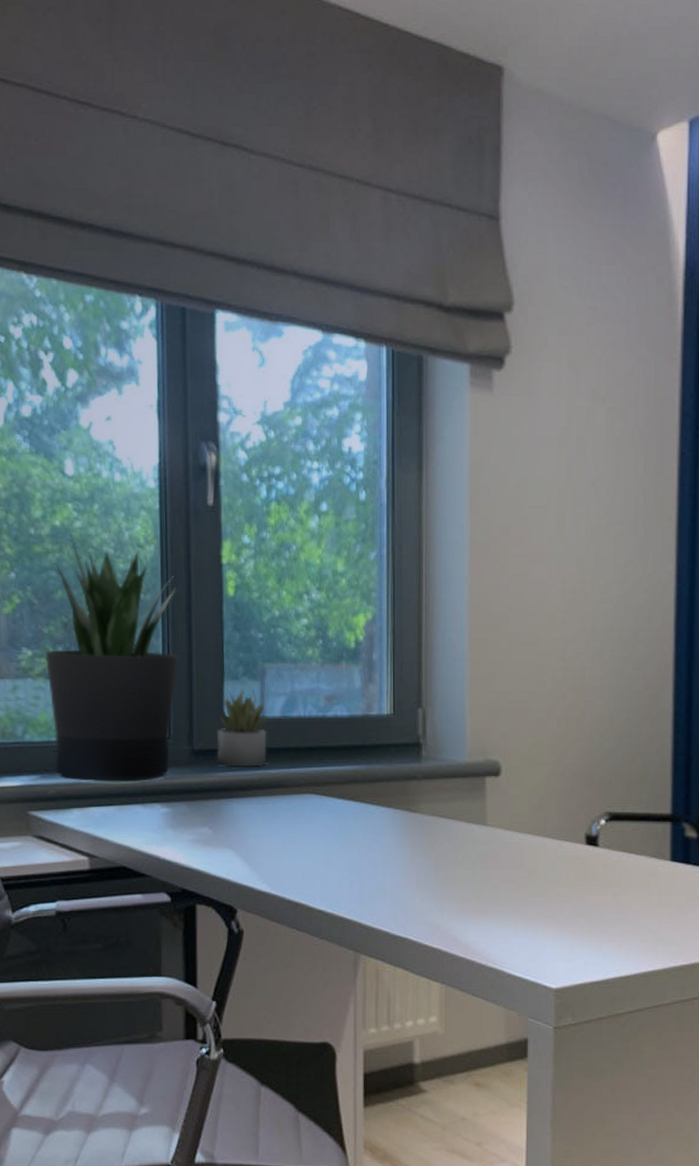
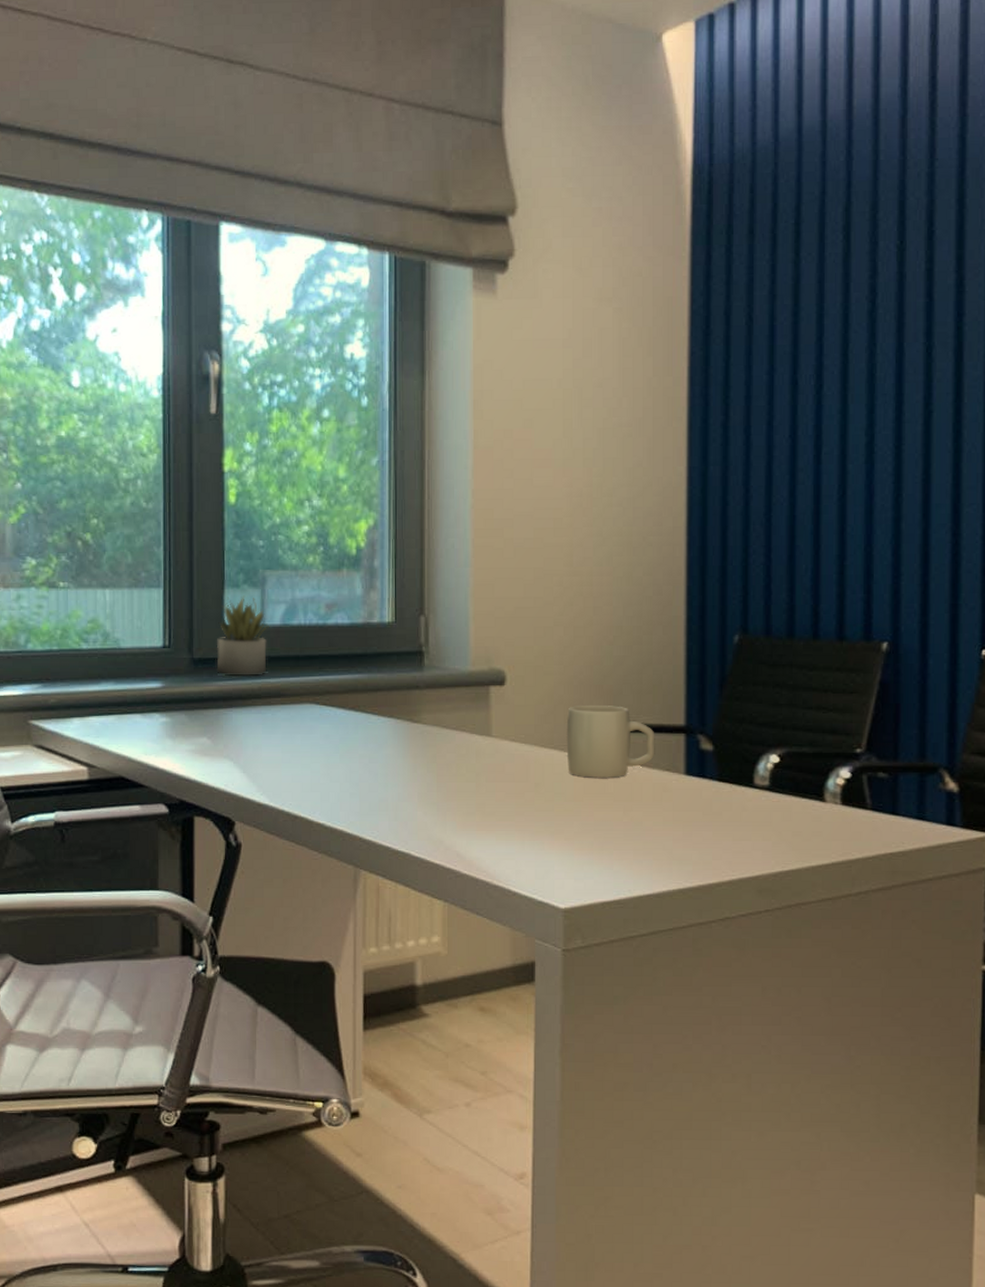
planter: present [45,535,178,783] -> none [48,445,179,692]
mug: none [559,795,643,864] -> present [566,706,655,778]

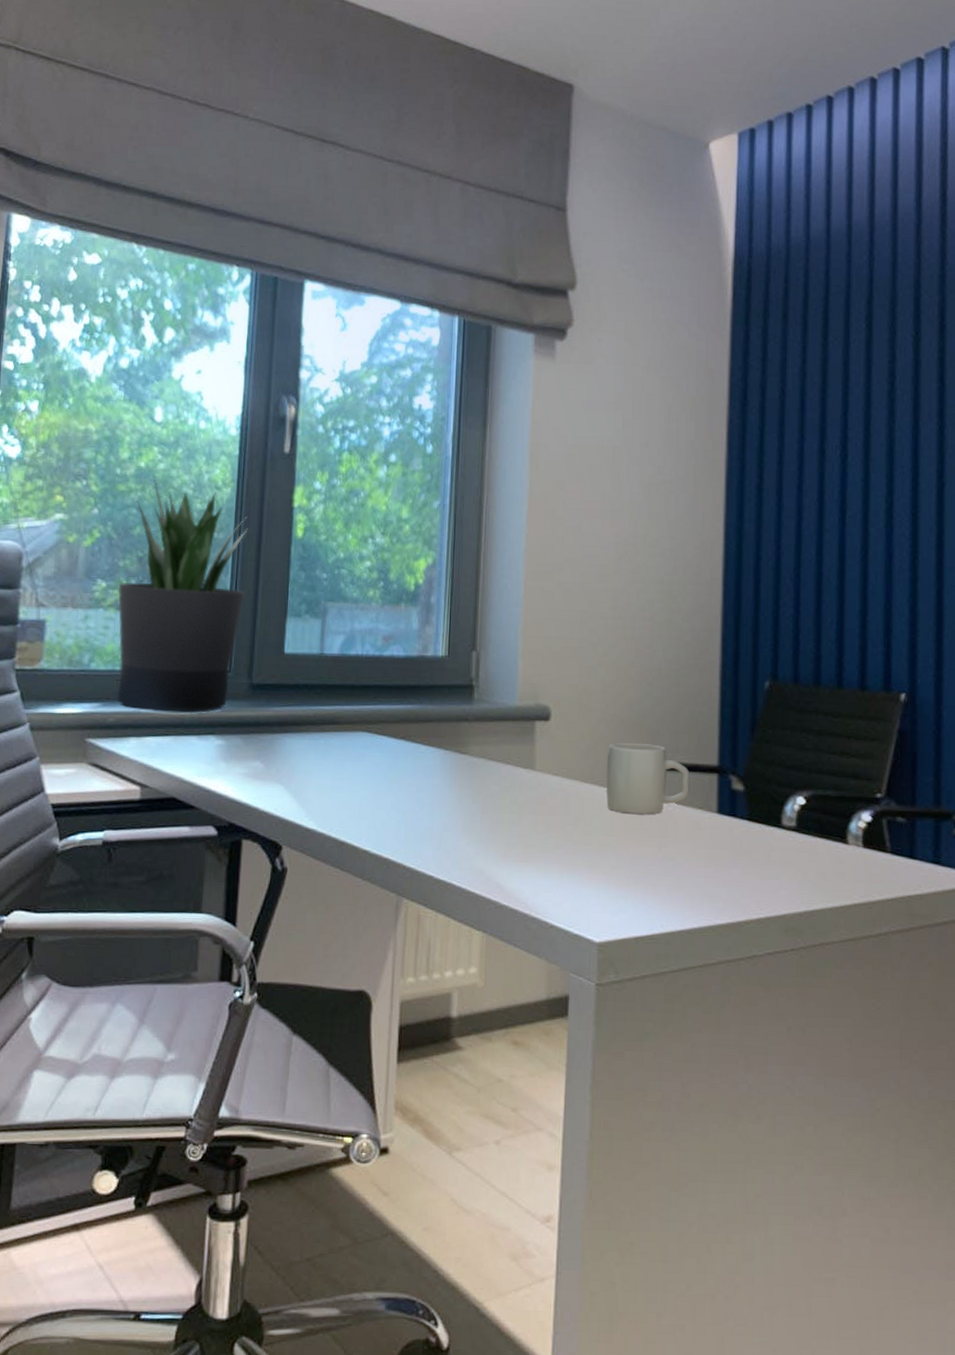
planter: none [48,445,179,692] -> present [117,476,248,714]
succulent plant: present [216,595,271,676] -> none [274,625,330,702]

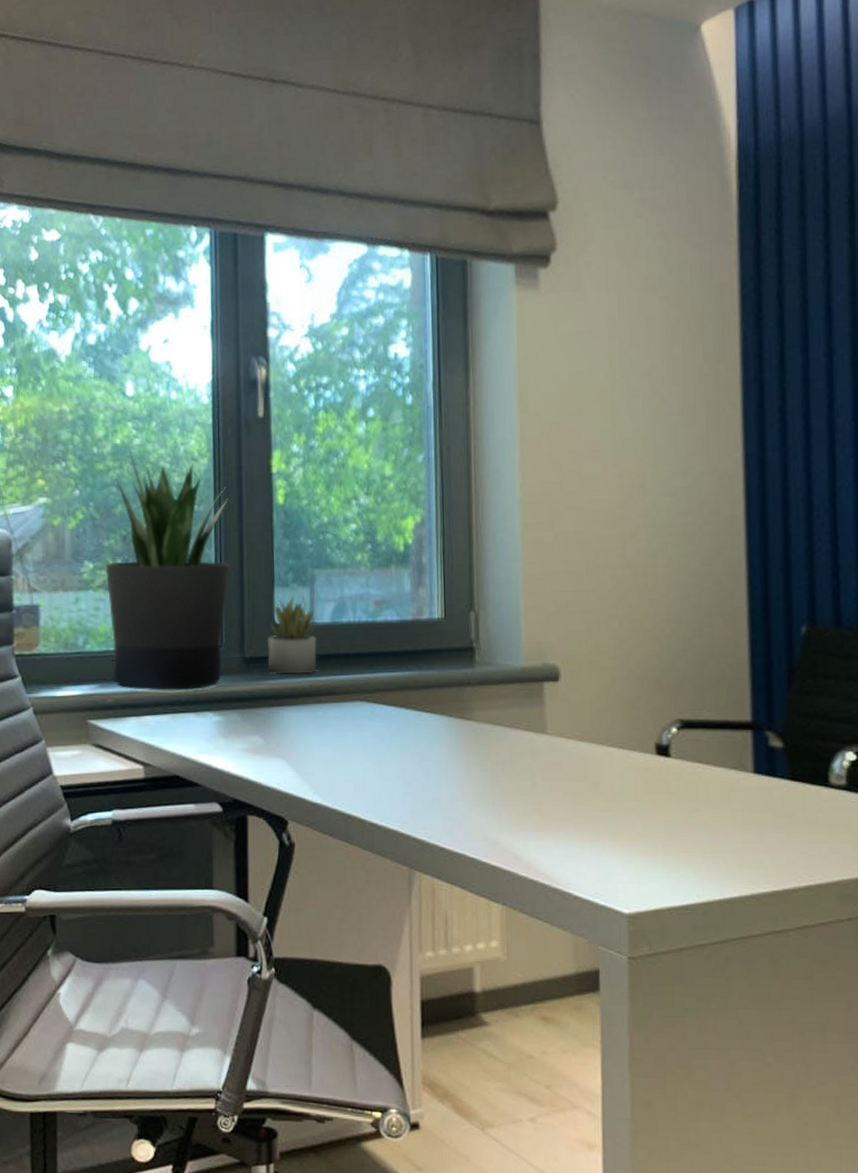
succulent plant: none [274,625,330,702] -> present [267,594,321,674]
mug: present [606,743,690,814] -> none [625,701,721,776]

